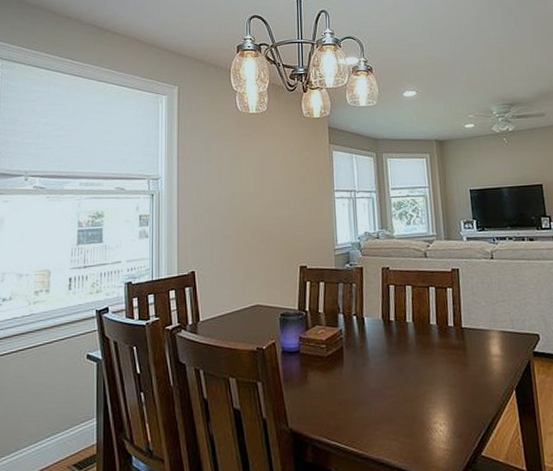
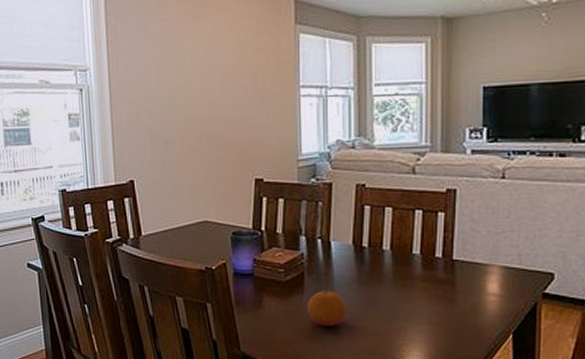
fruit: none [347,362,380,396] -> present [307,291,346,326]

